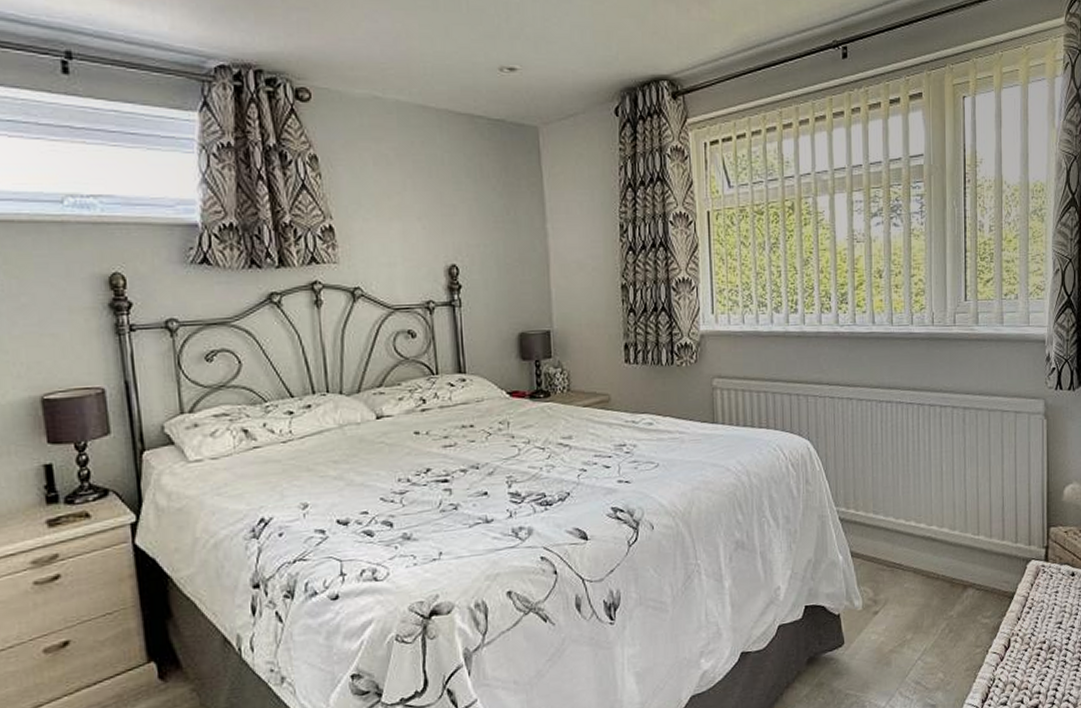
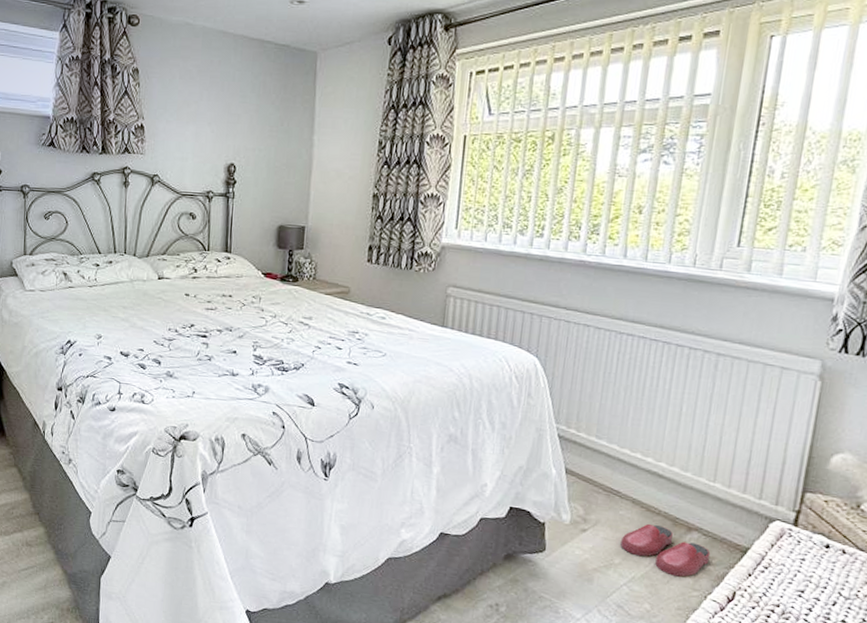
slippers: none [910,590,985,638] -> present [620,523,711,577]

